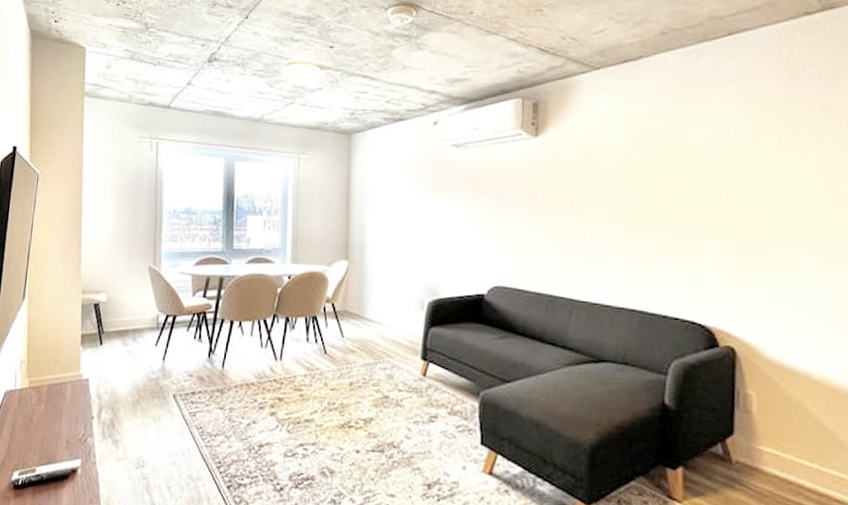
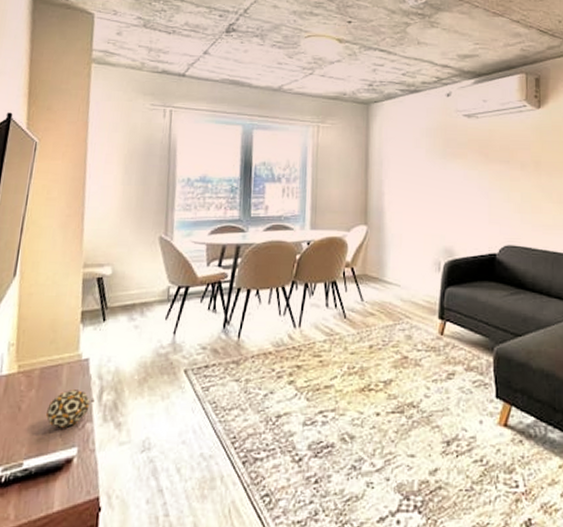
decorative ball: none [53,406,91,441] -> present [45,390,90,428]

